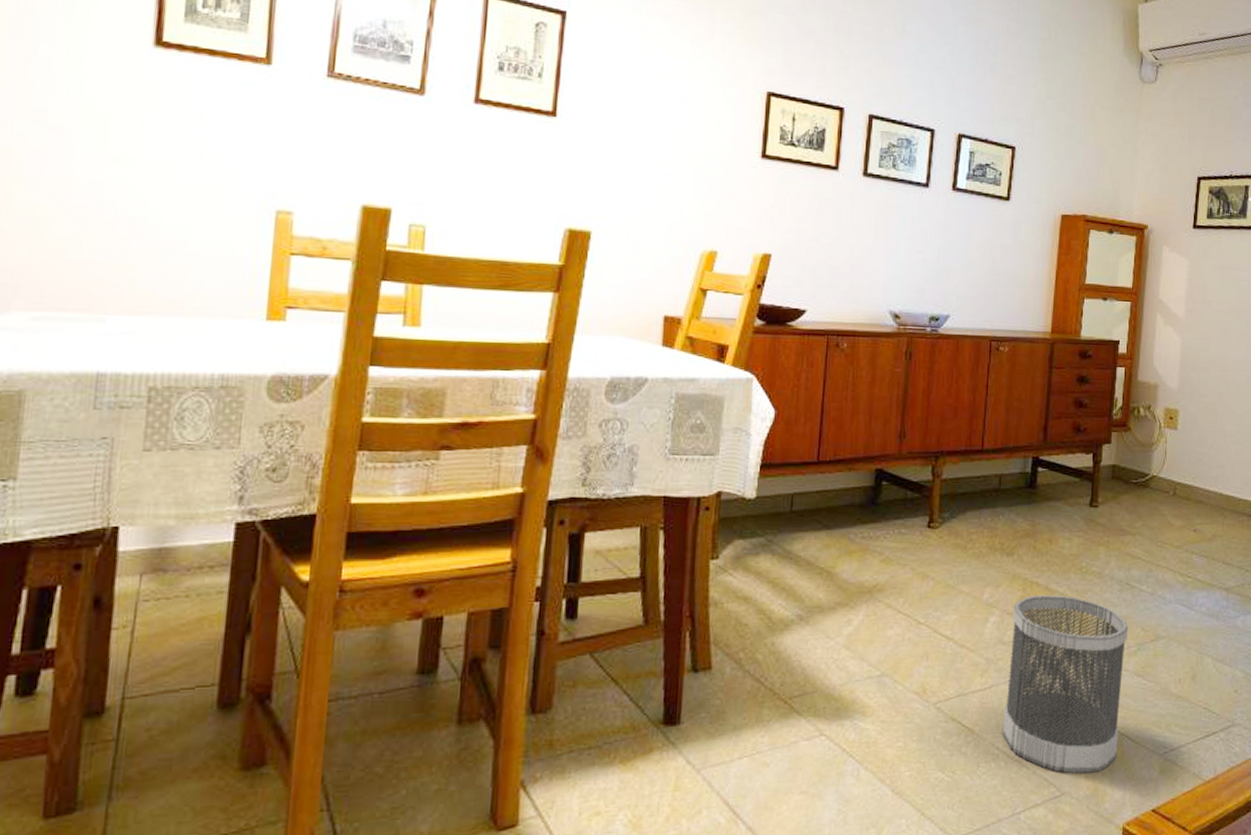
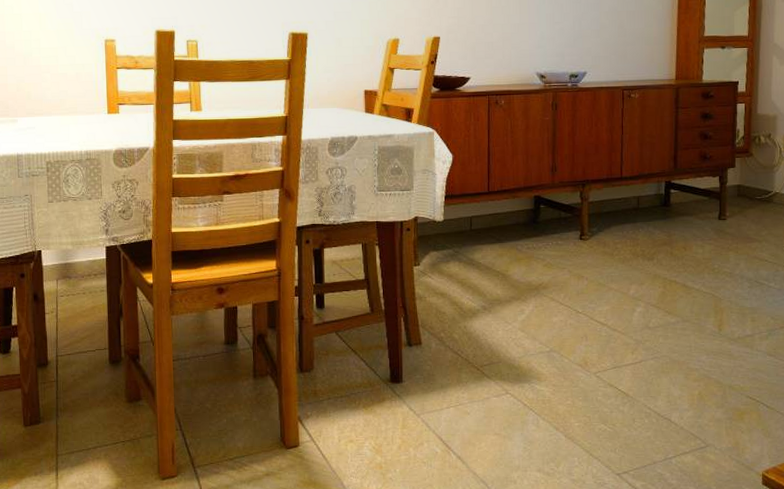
wastebasket: present [1002,594,1129,774] -> none [652,290,760,431]

